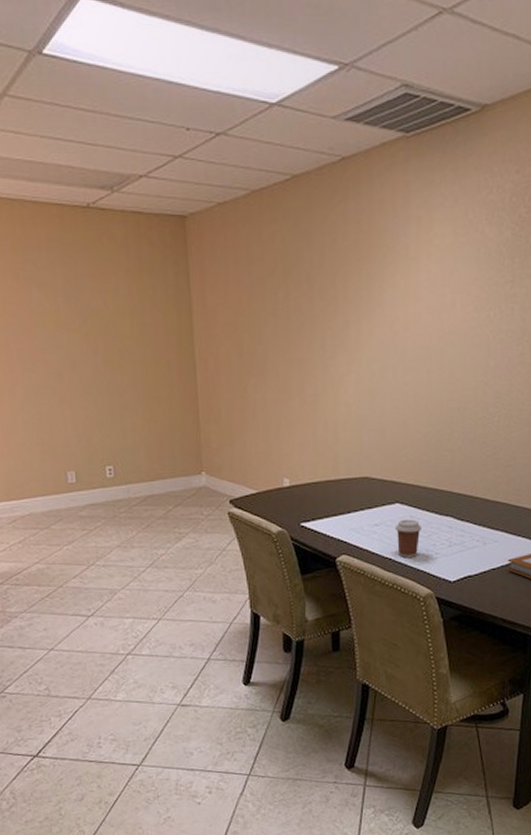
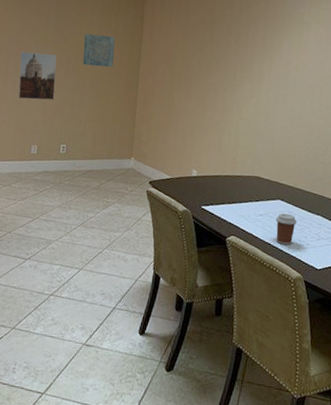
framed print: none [26,343,86,412] -> present [18,51,57,100]
wall art: none [111,307,158,354] -> present [83,33,115,68]

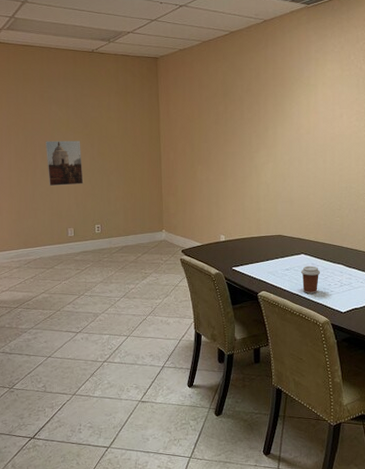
wall art: present [83,33,115,68] -> none [105,117,135,148]

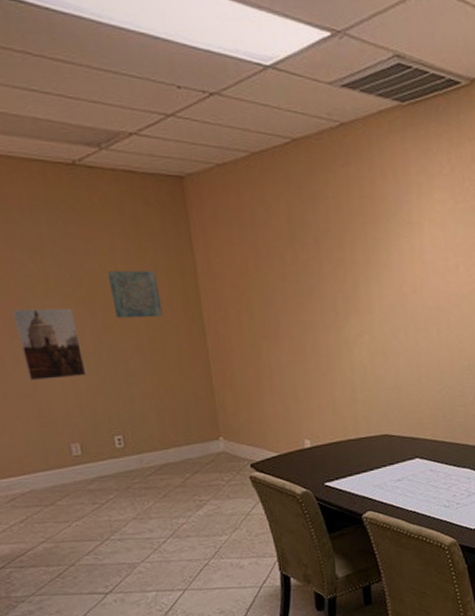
wall art: none [105,117,135,148] -> present [108,270,163,319]
coffee cup: present [300,266,321,293] -> none [416,472,443,509]

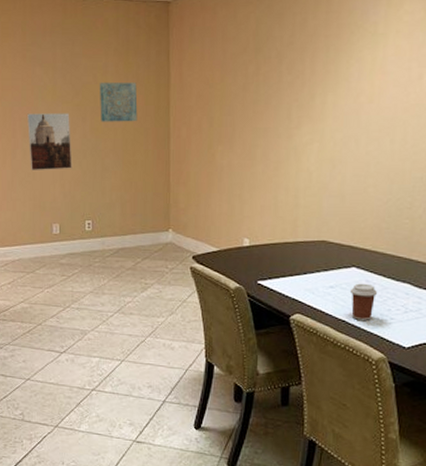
coffee cup: none [416,472,443,509] -> present [349,283,378,320]

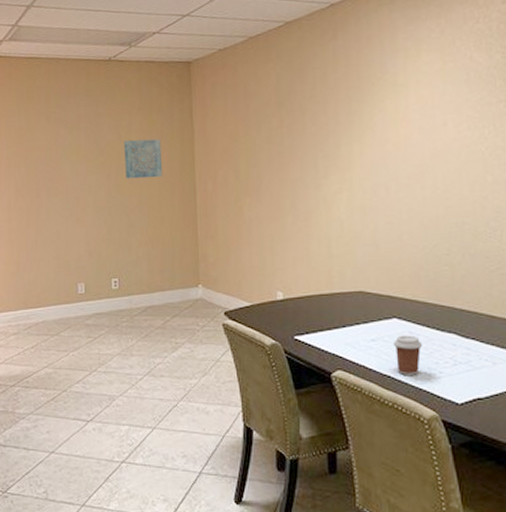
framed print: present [27,113,72,171] -> none [52,171,97,230]

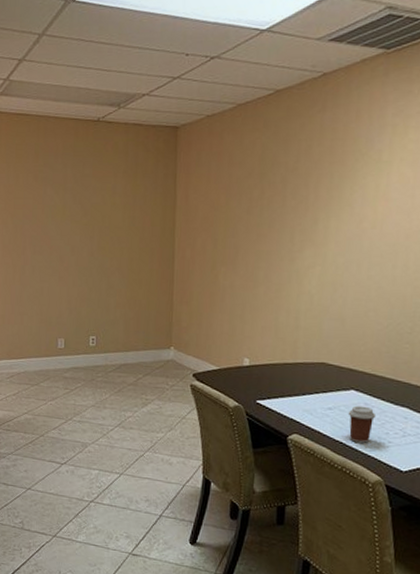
wall art: present [124,139,163,179] -> none [107,202,144,242]

